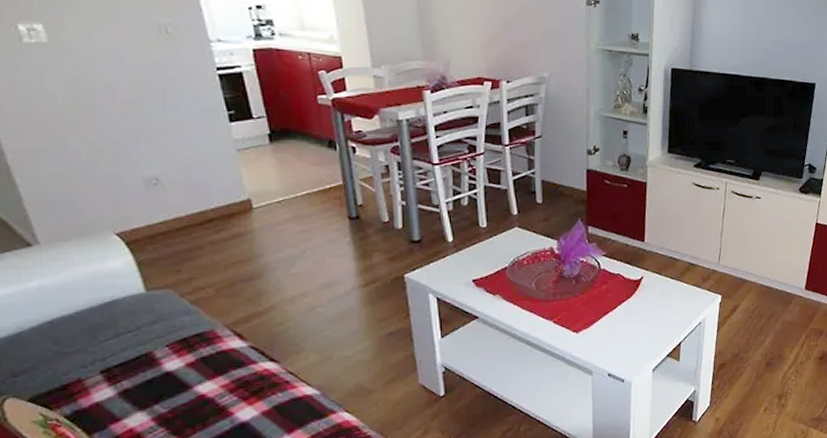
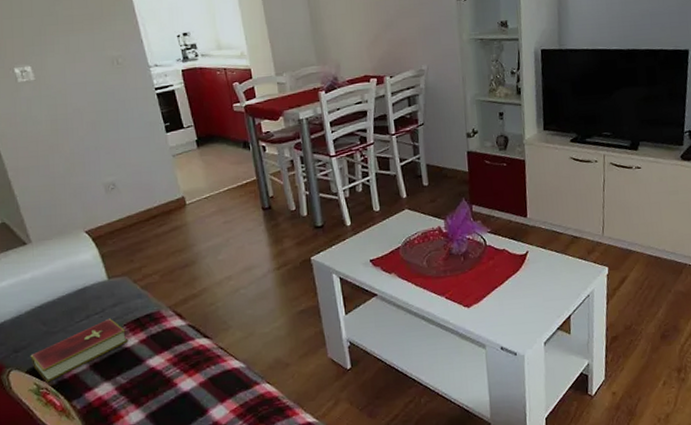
hardcover book: none [34,337,171,413] -> present [30,318,129,383]

